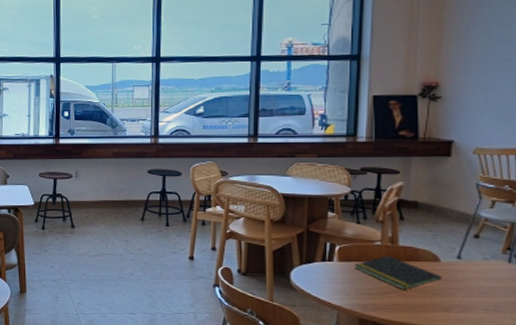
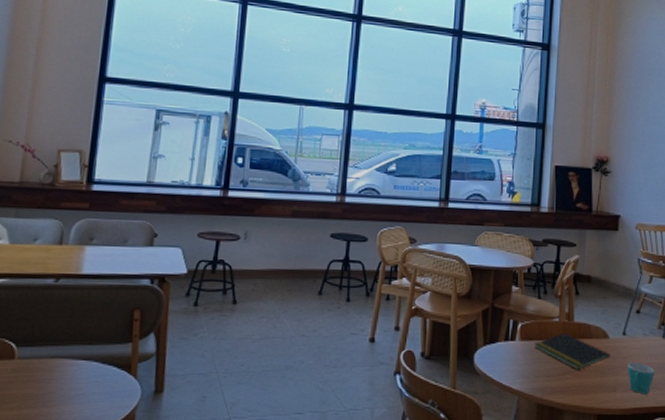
mug: none [462,285,498,317] -> present [627,362,655,395]

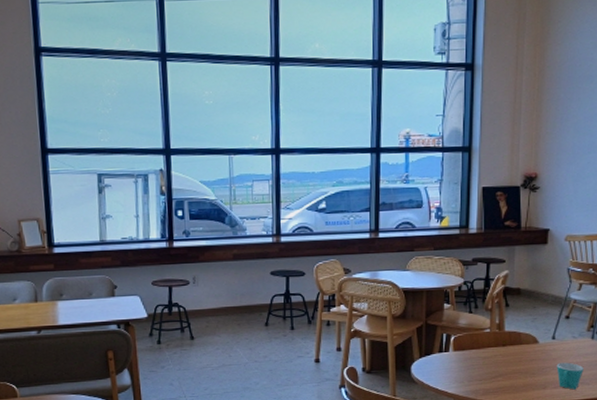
notepad: present [534,332,610,370] -> none [467,341,540,373]

